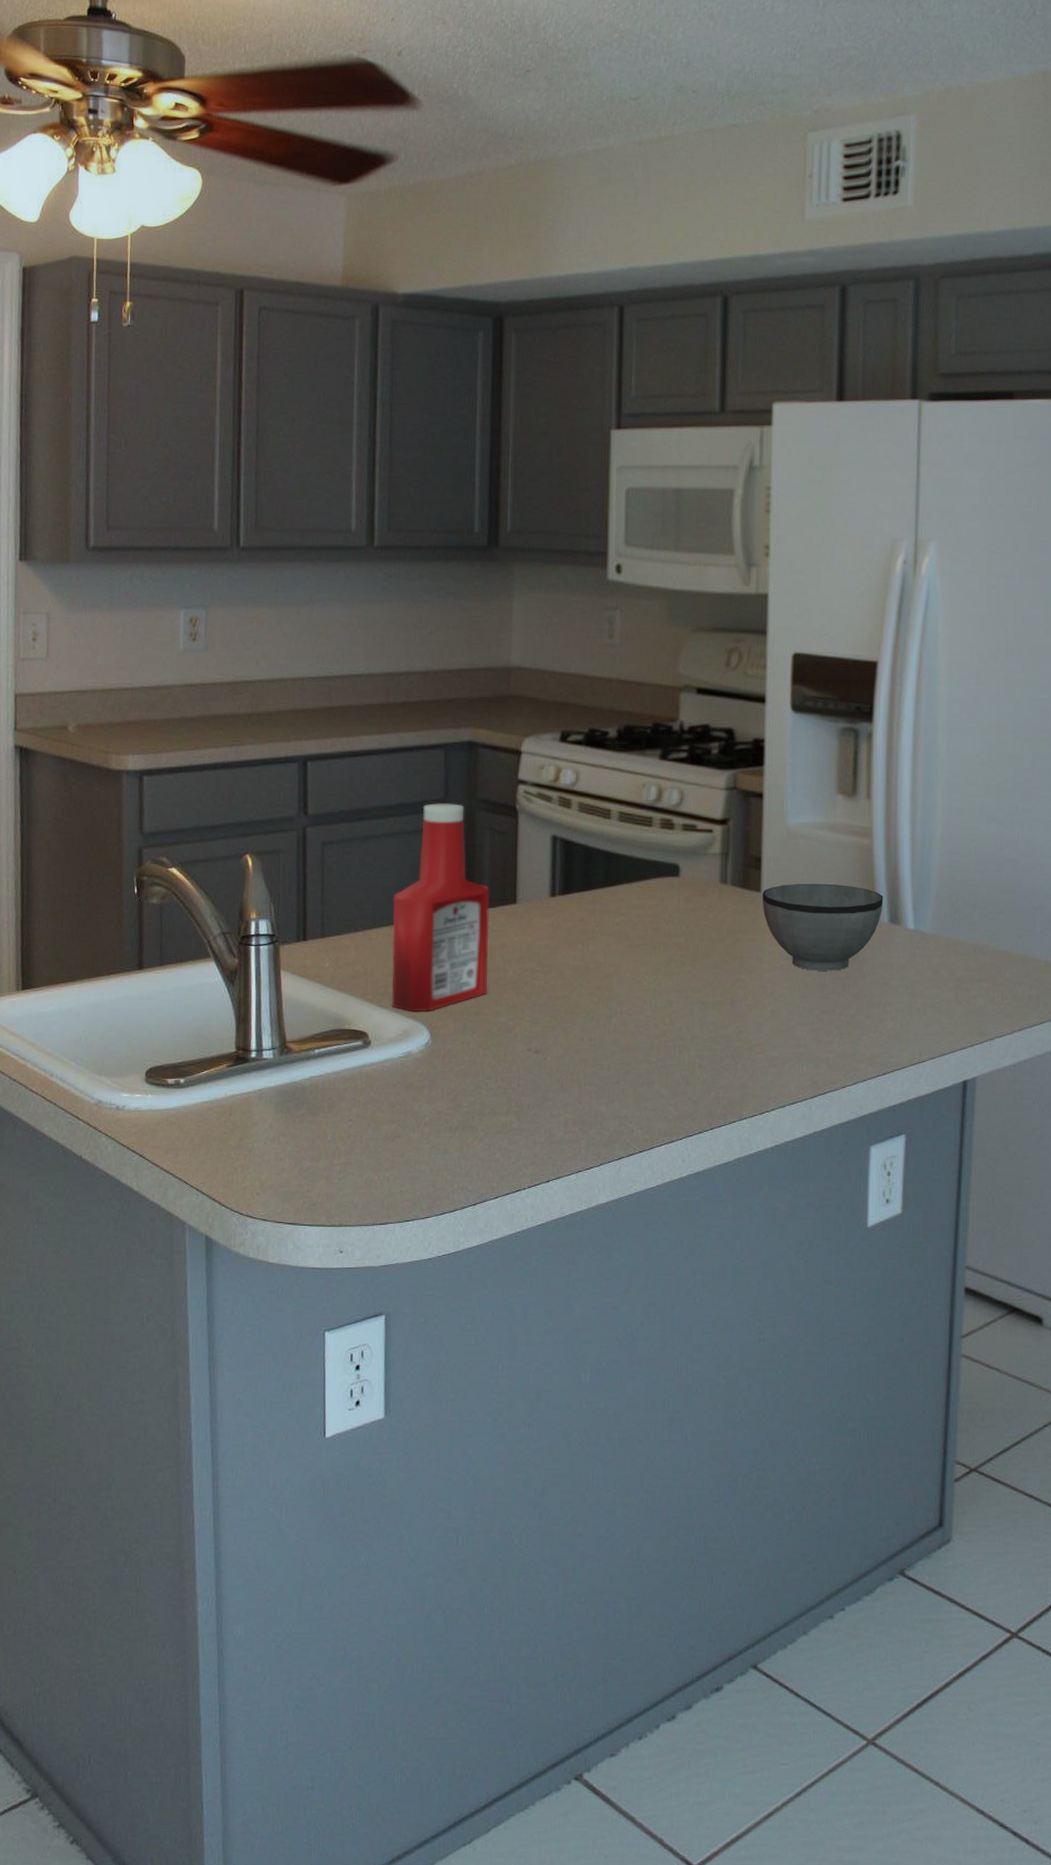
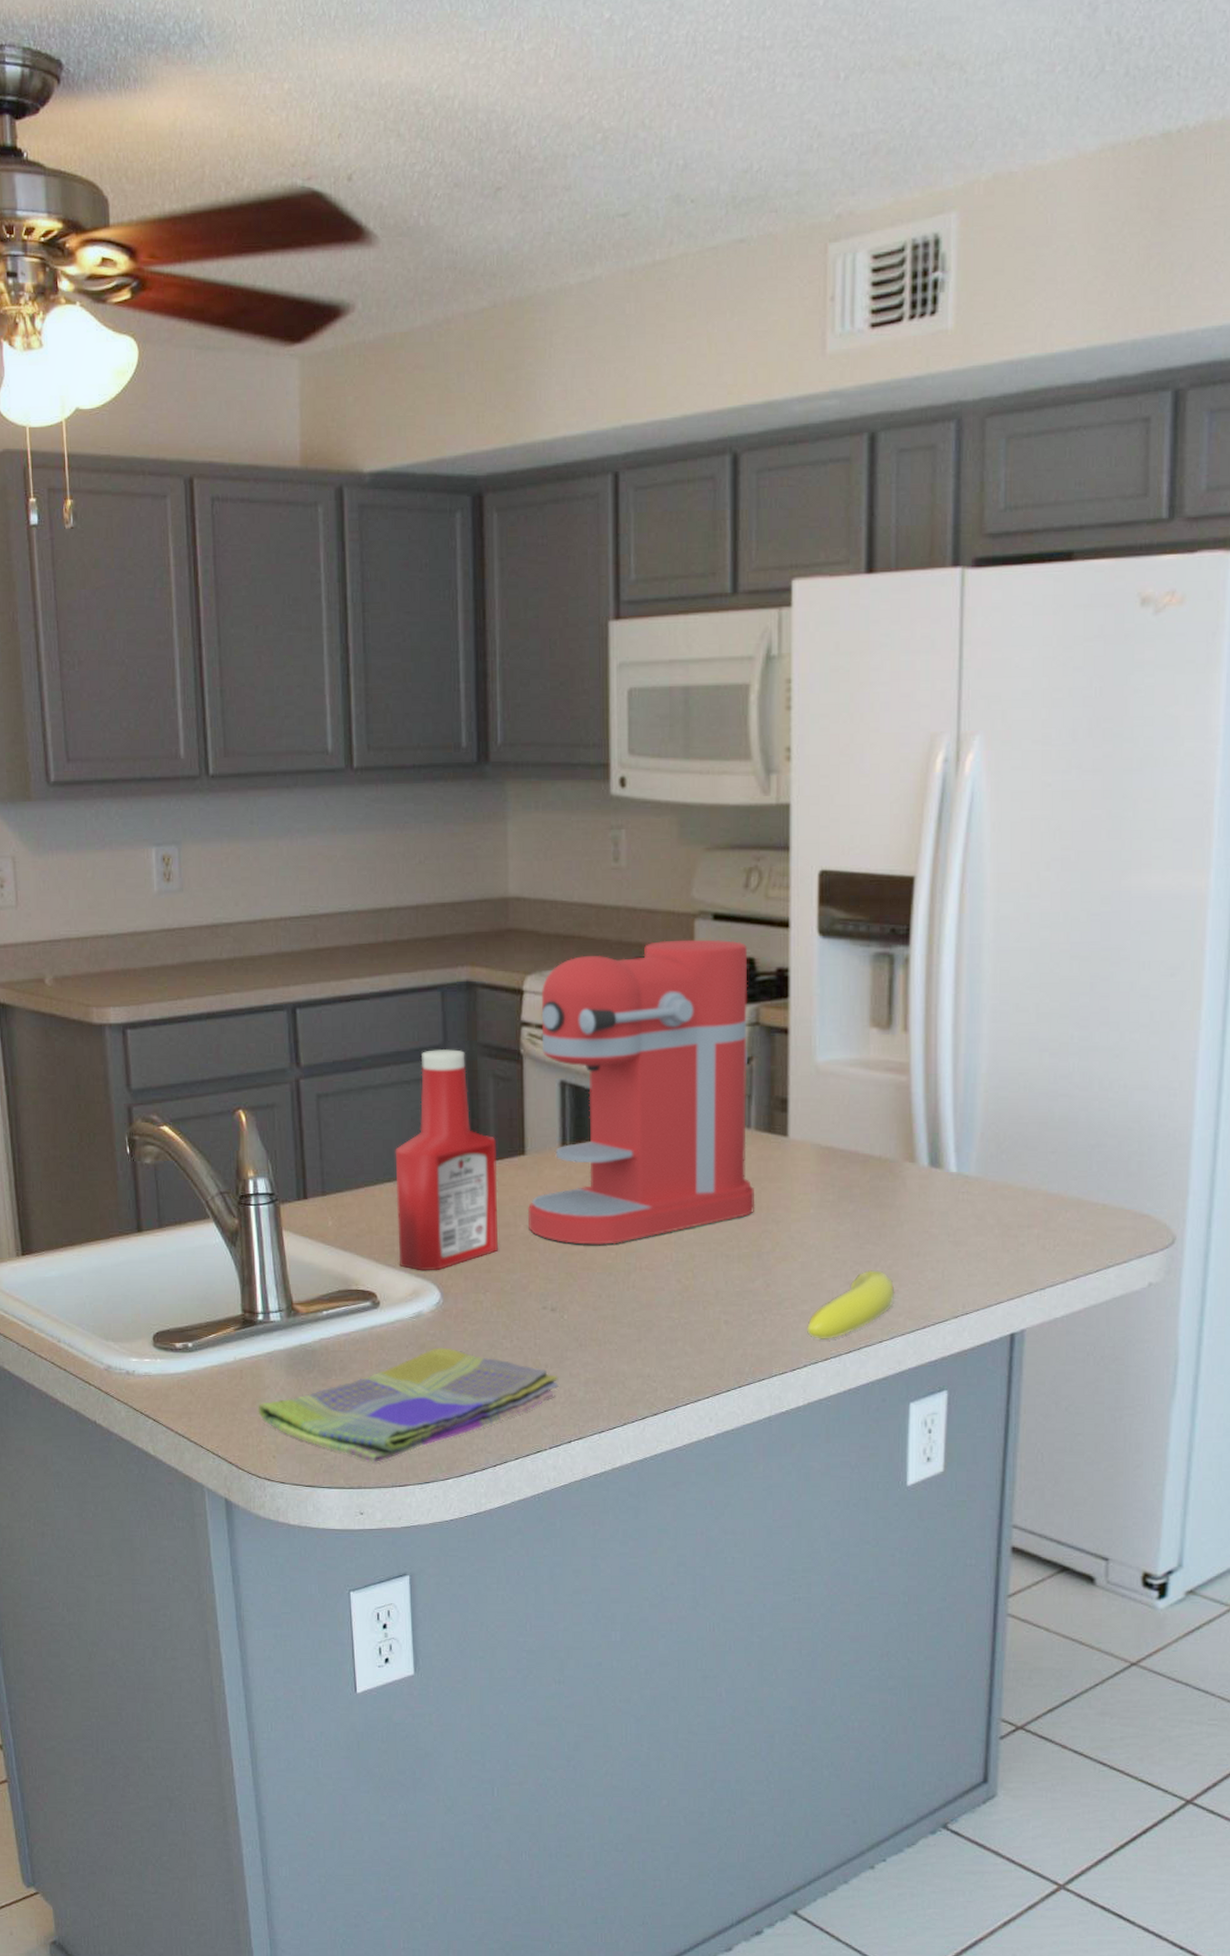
dish towel: none [244,1087,540,1200] -> present [258,1347,559,1462]
coffee maker: none [516,710,730,990] -> present [527,939,755,1245]
bowl: present [762,883,883,971] -> none [789,1125,923,1219]
banana: none [776,1019,857,1084] -> present [807,1270,895,1339]

